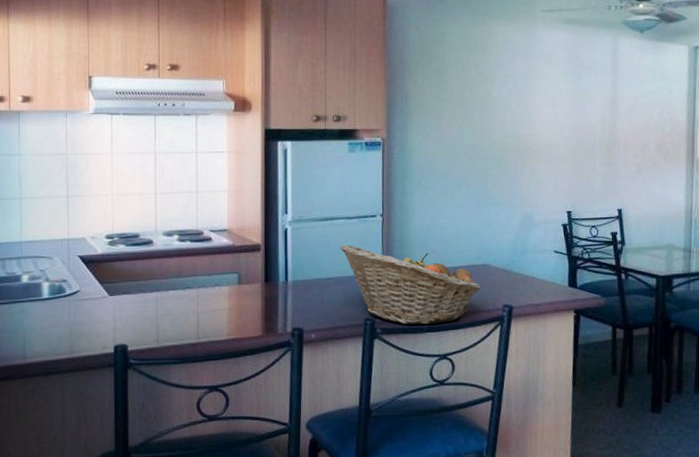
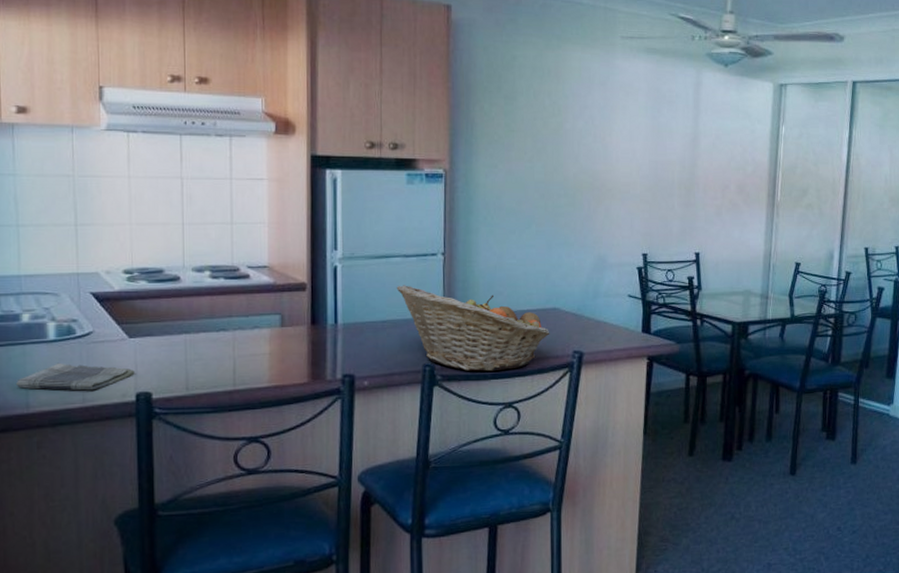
dish towel: none [16,318,114,344] -> present [16,363,135,391]

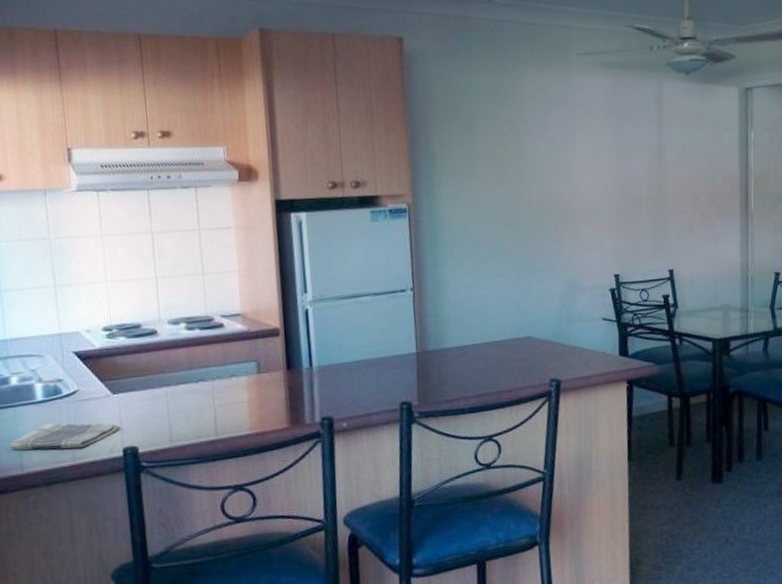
fruit basket: present [396,285,550,372] -> none [368,323,526,406]

